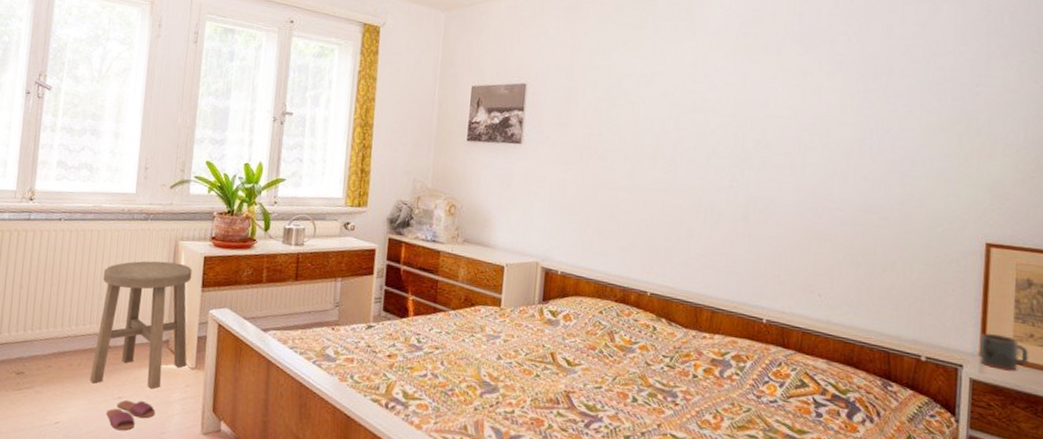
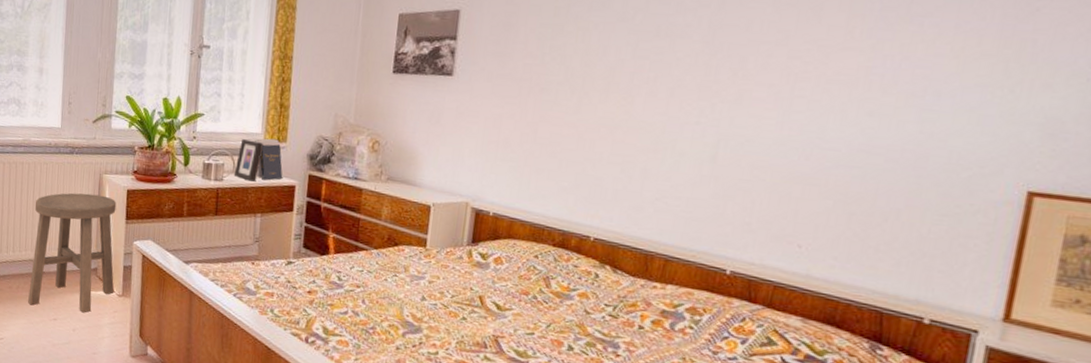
slippers: present [106,399,156,430] -> none [44,321,88,349]
picture frame: none [314,204,345,246] -> present [233,139,264,182]
books: none [335,203,364,245] -> present [254,138,283,180]
mug: present [979,333,1028,371] -> none [1002,296,1071,341]

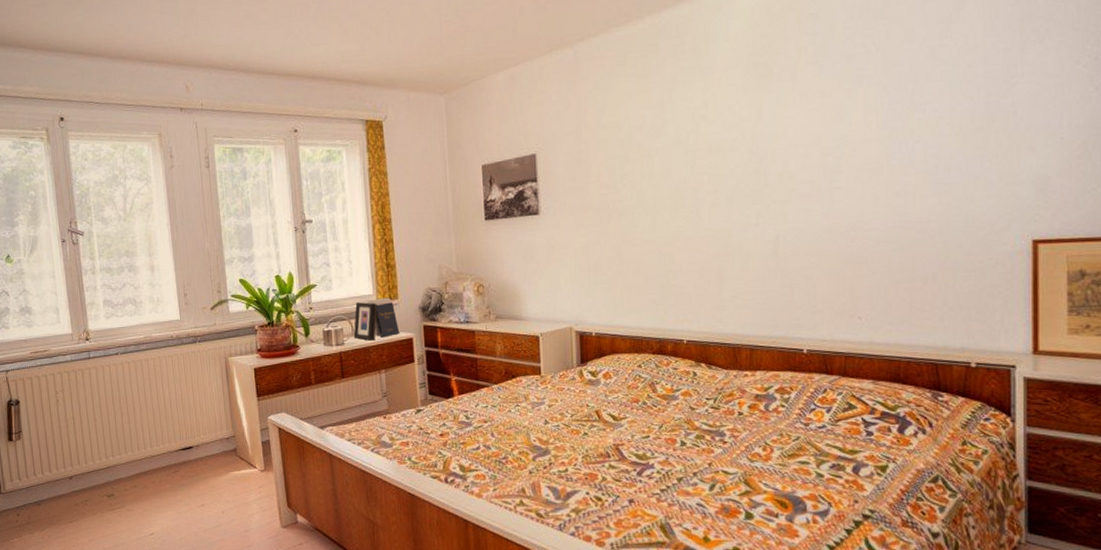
stool: present [28,193,117,313] -> none [165,378,257,496]

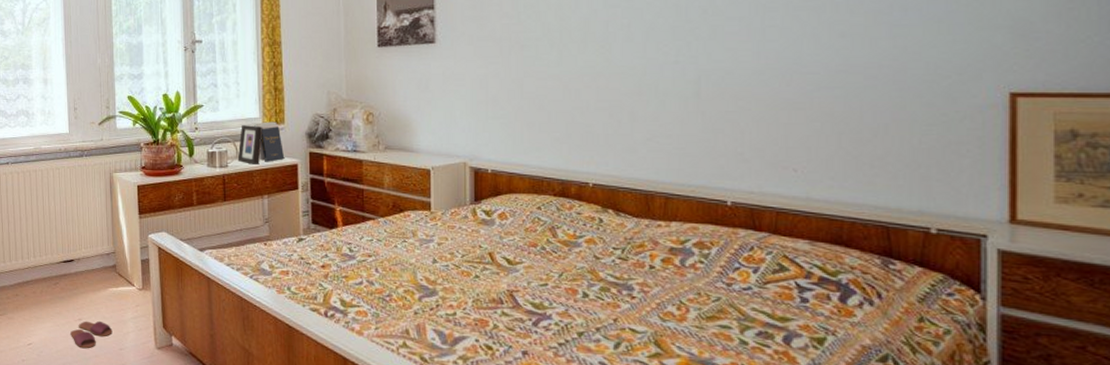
slippers: none [193,505,237,533] -> present [70,320,113,348]

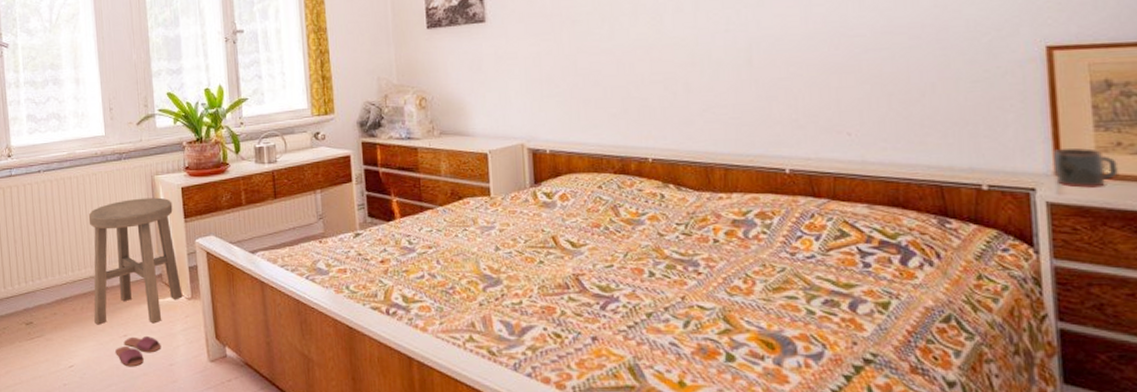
stool: none [51,193,135,310] -> present [88,197,183,325]
picture frame: present [237,125,263,165] -> none [286,117,312,158]
books: present [253,121,285,162] -> none [301,112,337,155]
mug: none [1008,197,1077,238] -> present [1053,148,1118,188]

